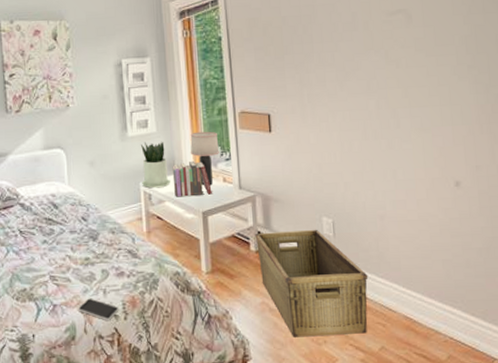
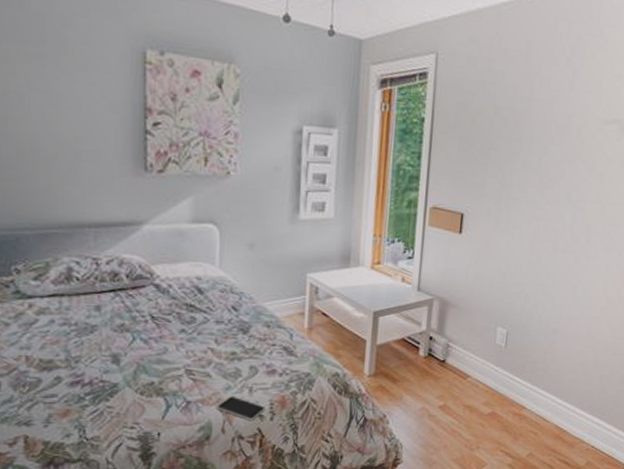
planter: present [140,141,170,189] -> none [309,227,343,282]
books: present [172,160,212,197] -> none [345,255,388,294]
table lamp: present [190,131,220,186] -> none [369,223,403,284]
hamper: present [255,229,369,337] -> none [425,338,531,443]

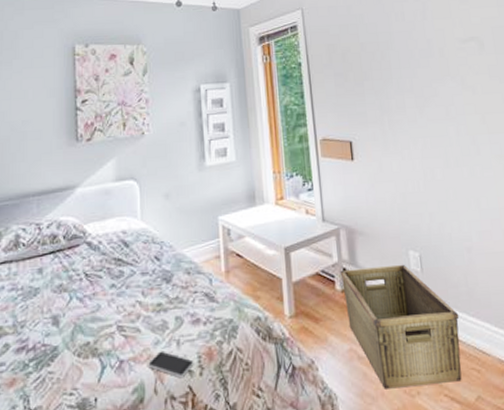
hamper: none [425,338,531,443] -> present [340,264,462,389]

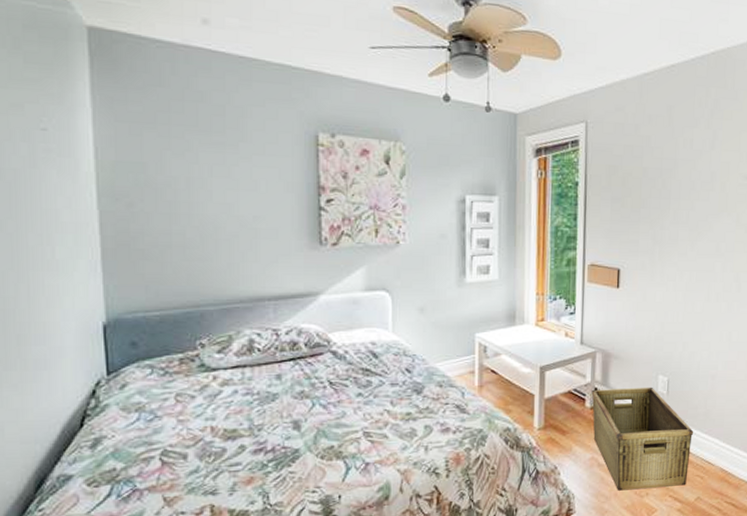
smartphone: present [148,351,194,378] -> none [395,455,441,480]

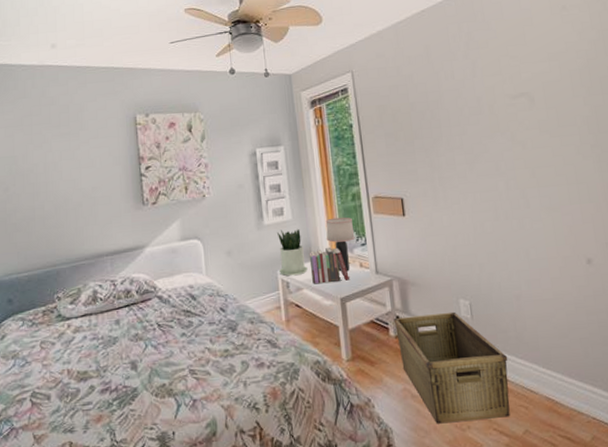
planter: none [478,289,509,340] -> present [276,228,308,276]
books: none [511,312,552,351] -> present [309,247,349,284]
table lamp: none [533,282,565,340] -> present [325,217,355,272]

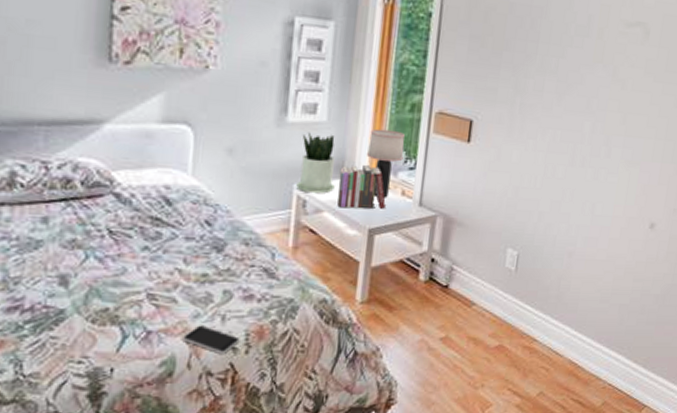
smartphone: none [219,391,260,415] -> present [182,325,240,355]
hamper: present [393,311,510,424] -> none [425,260,543,380]

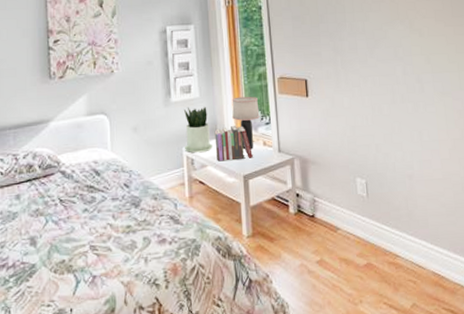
smartphone: present [182,325,240,355] -> none [119,267,160,291]

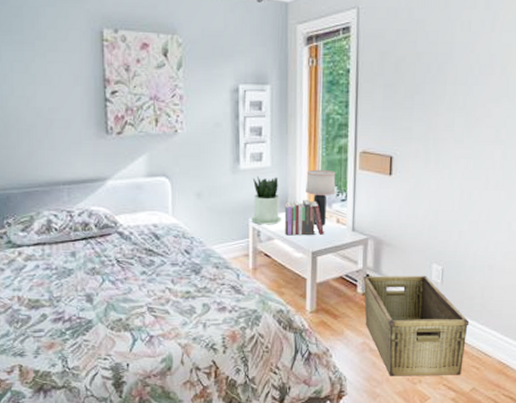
hamper: none [293,190,400,299] -> present [363,275,470,376]

